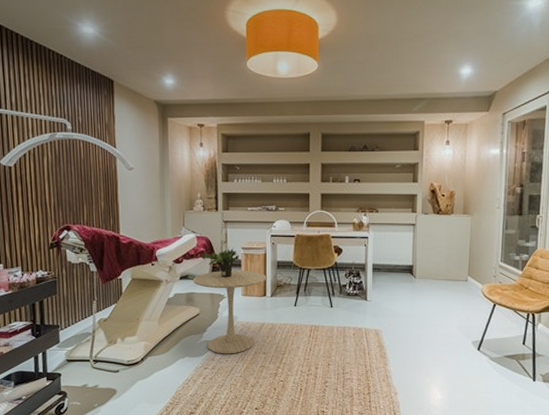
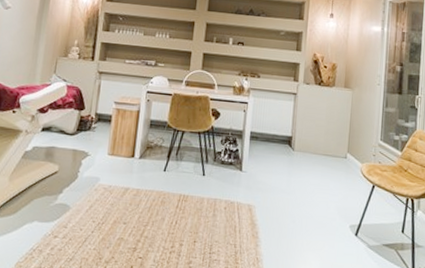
side table: present [192,271,267,354] -> none [55,125,138,222]
potted plant: present [201,240,241,278] -> none [68,92,112,134]

